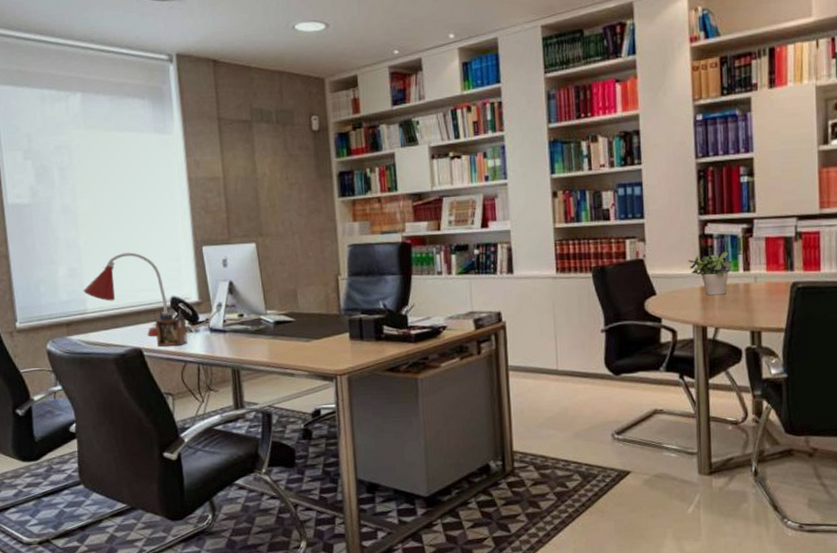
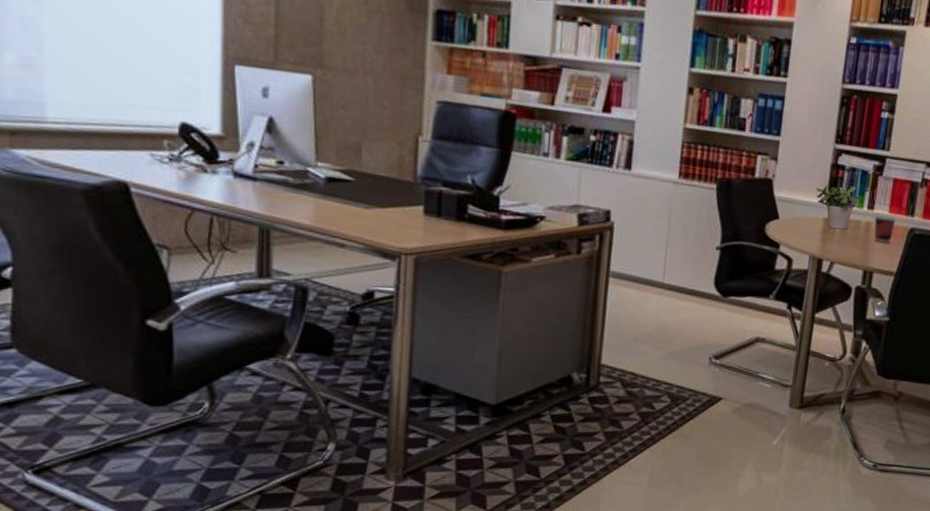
desk lamp: present [83,252,189,337] -> none [42,51,202,173]
desk organizer: present [155,308,187,347] -> none [153,137,200,187]
cup: none [753,275,776,301] -> present [873,215,897,243]

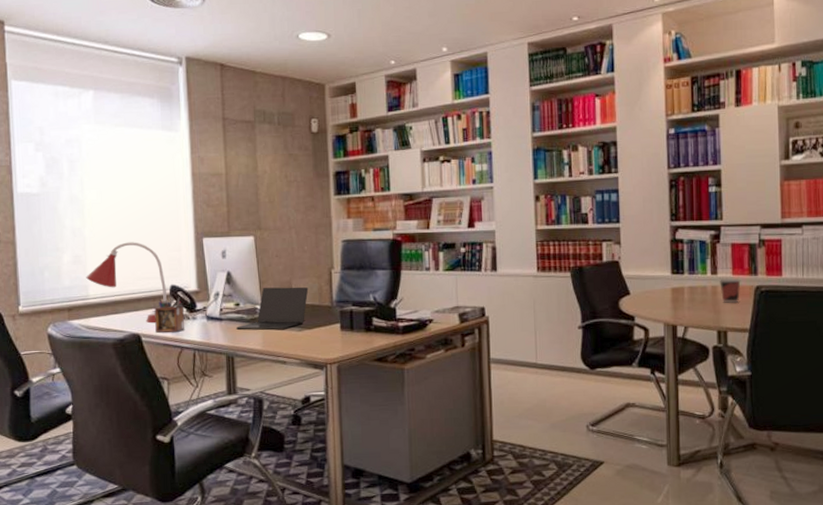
desk lamp: none [42,51,202,173] -> present [86,242,186,324]
desk organizer: none [153,137,200,187] -> present [154,296,185,333]
laptop: none [277,146,385,205] -> present [236,287,309,331]
potted plant: present [816,184,859,230] -> none [660,256,702,297]

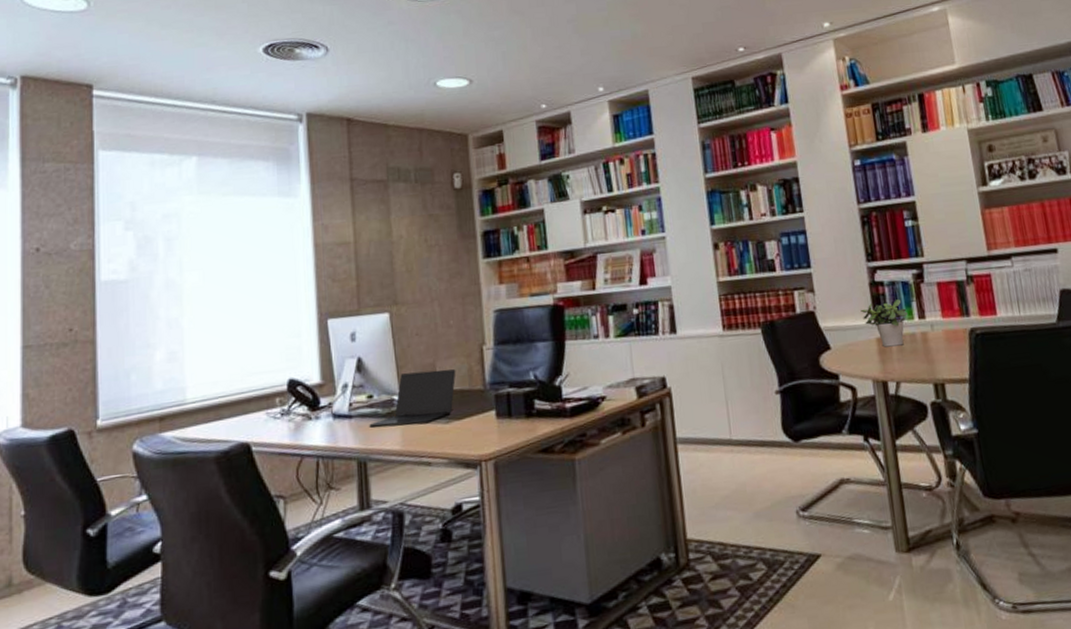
desk lamp: present [86,242,186,324] -> none [183,330,307,429]
desk organizer: present [154,296,185,333] -> none [268,391,305,439]
potted plant: none [660,256,702,297] -> present [860,299,908,348]
cup: present [720,278,741,303] -> none [929,322,954,351]

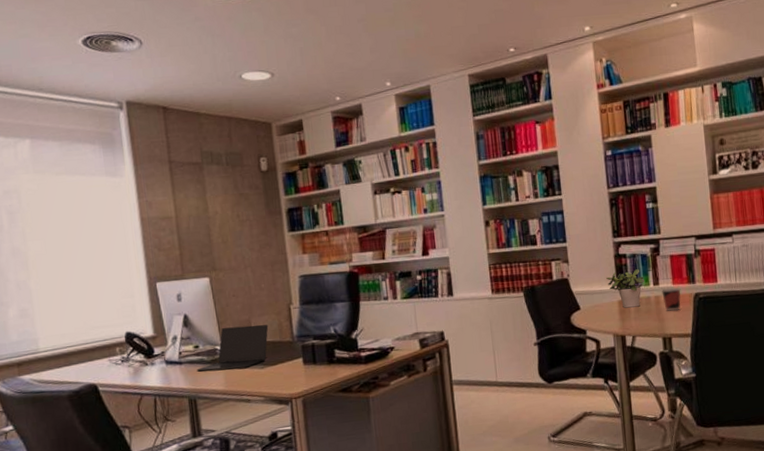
cup: none [929,322,954,351] -> present [662,288,681,311]

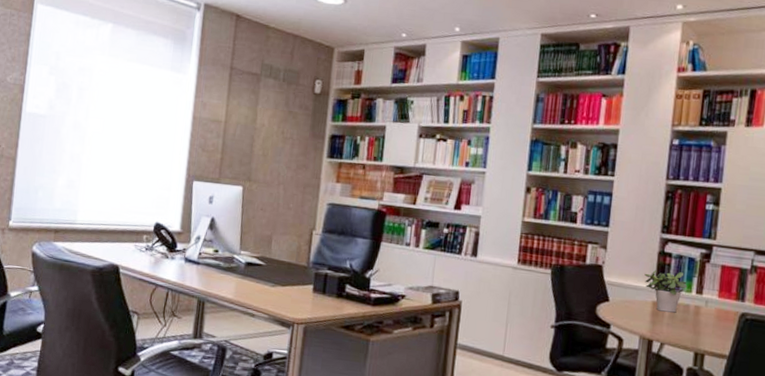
laptop: present [197,324,269,373] -> none [211,238,288,284]
cup: present [662,288,681,311] -> none [703,300,727,327]

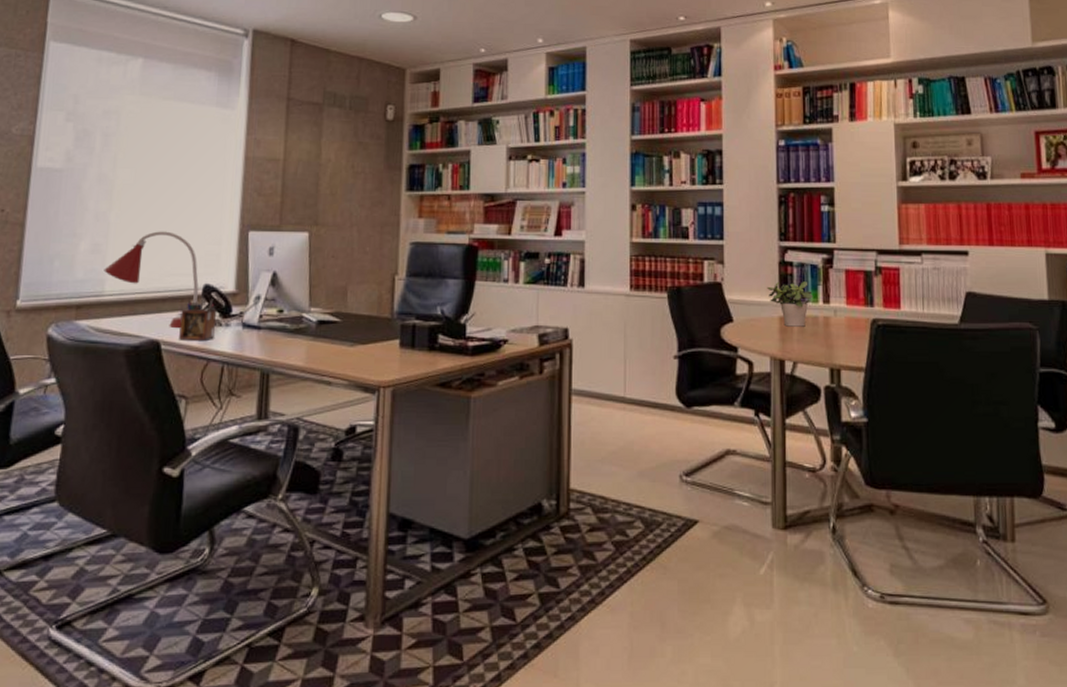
desk lamp: none [76,174,165,259] -> present [104,231,218,329]
desk organizer: none [134,233,165,269] -> present [179,297,217,340]

